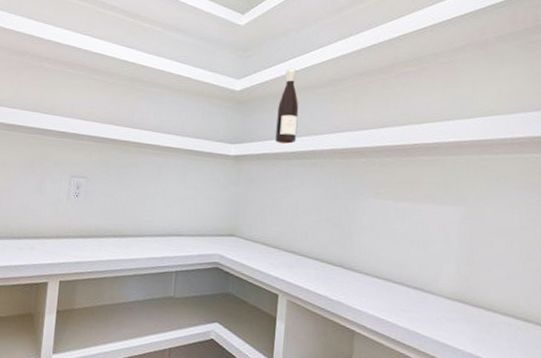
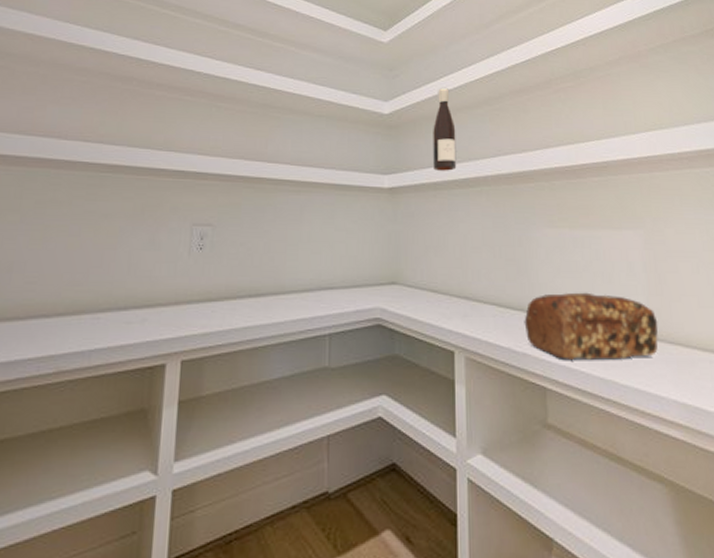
bread loaf: none [342,255,465,315] -> present [524,292,658,360]

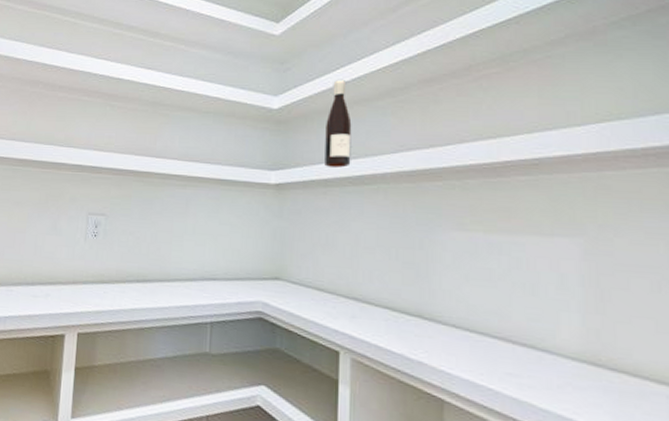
bread loaf: present [524,292,658,360] -> none [421,302,596,381]

